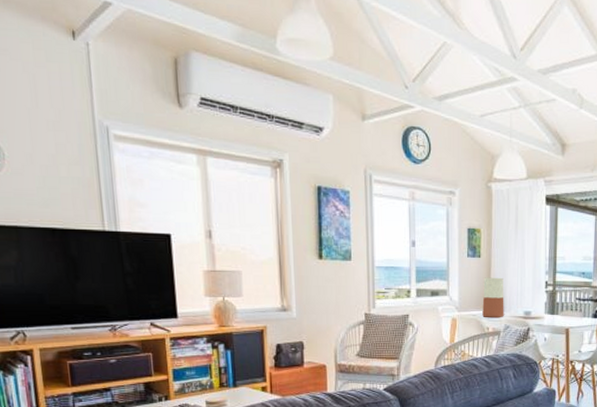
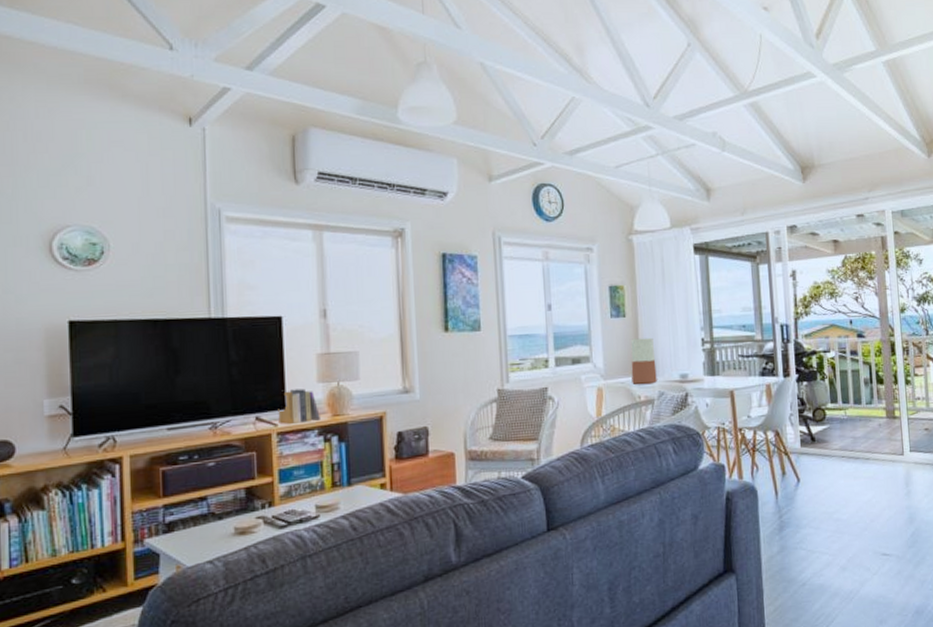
books: none [170,301,208,332] -> present [278,388,320,425]

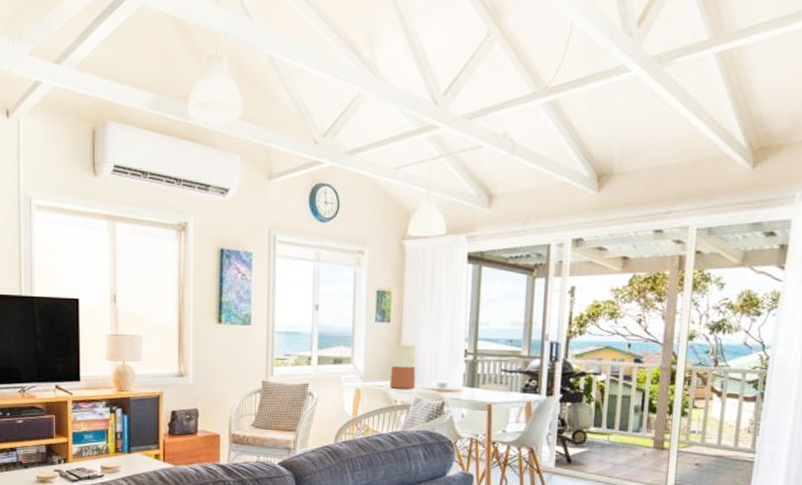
books: present [278,388,320,425] -> none [73,364,107,395]

